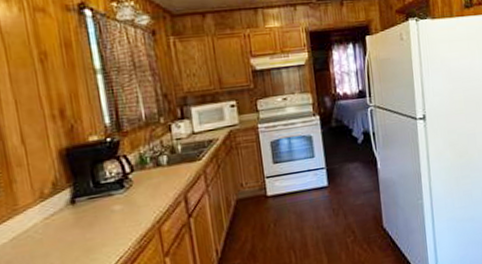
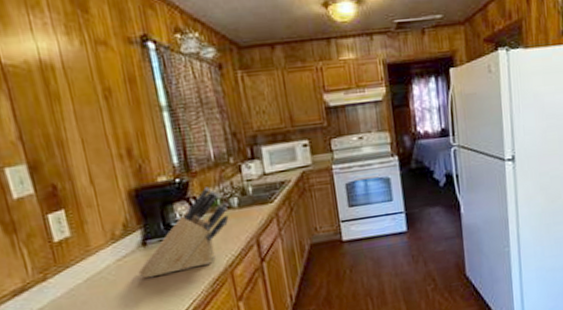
knife block: none [65,145,158,236] -> present [138,186,229,278]

